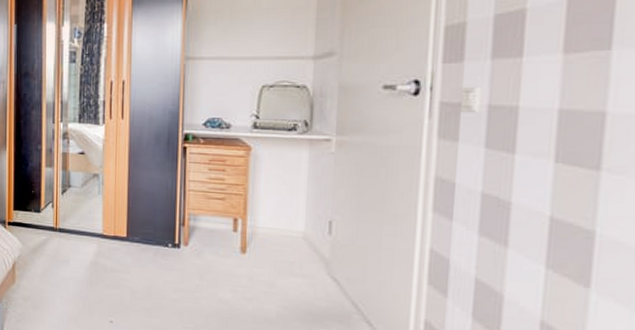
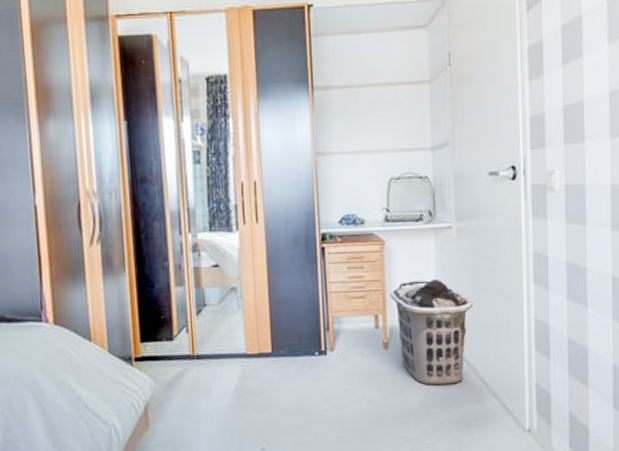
clothes hamper: none [252,190,350,302] -> present [390,279,473,386]

